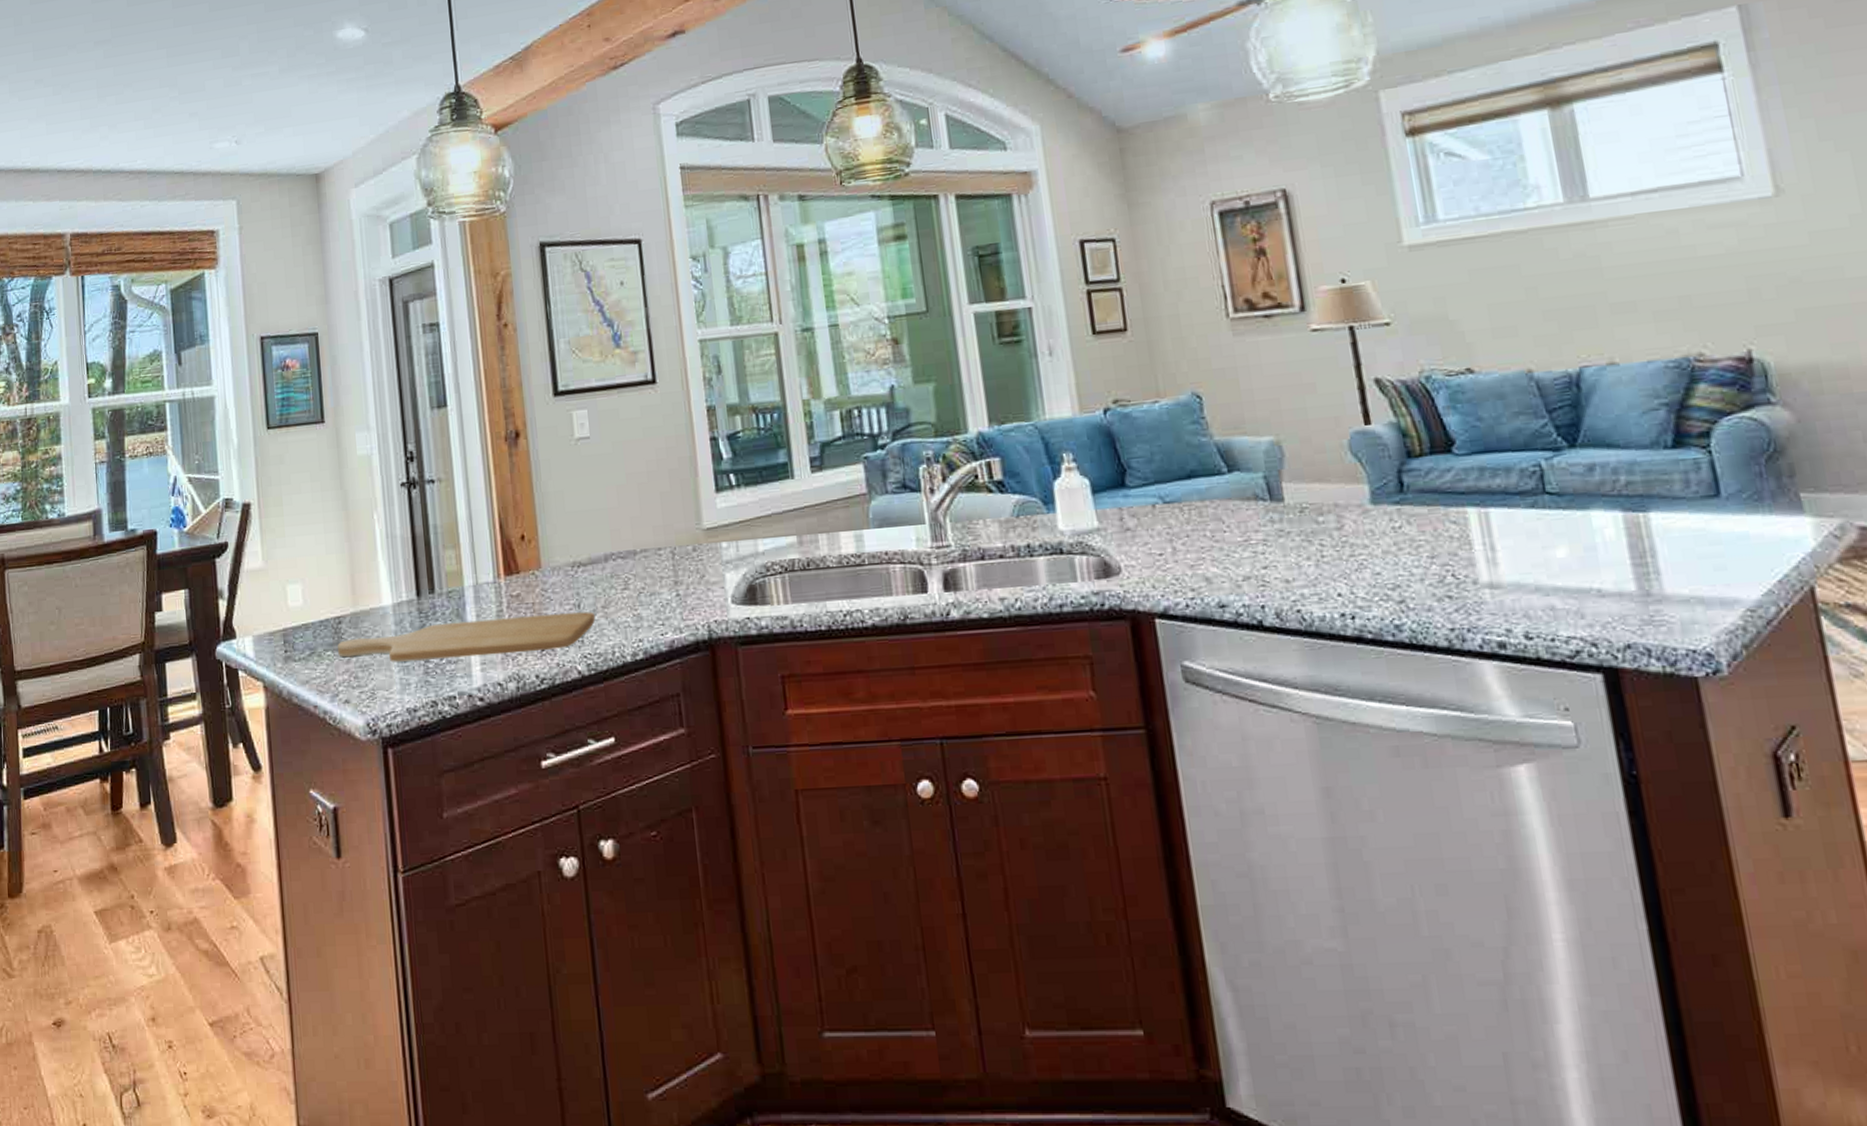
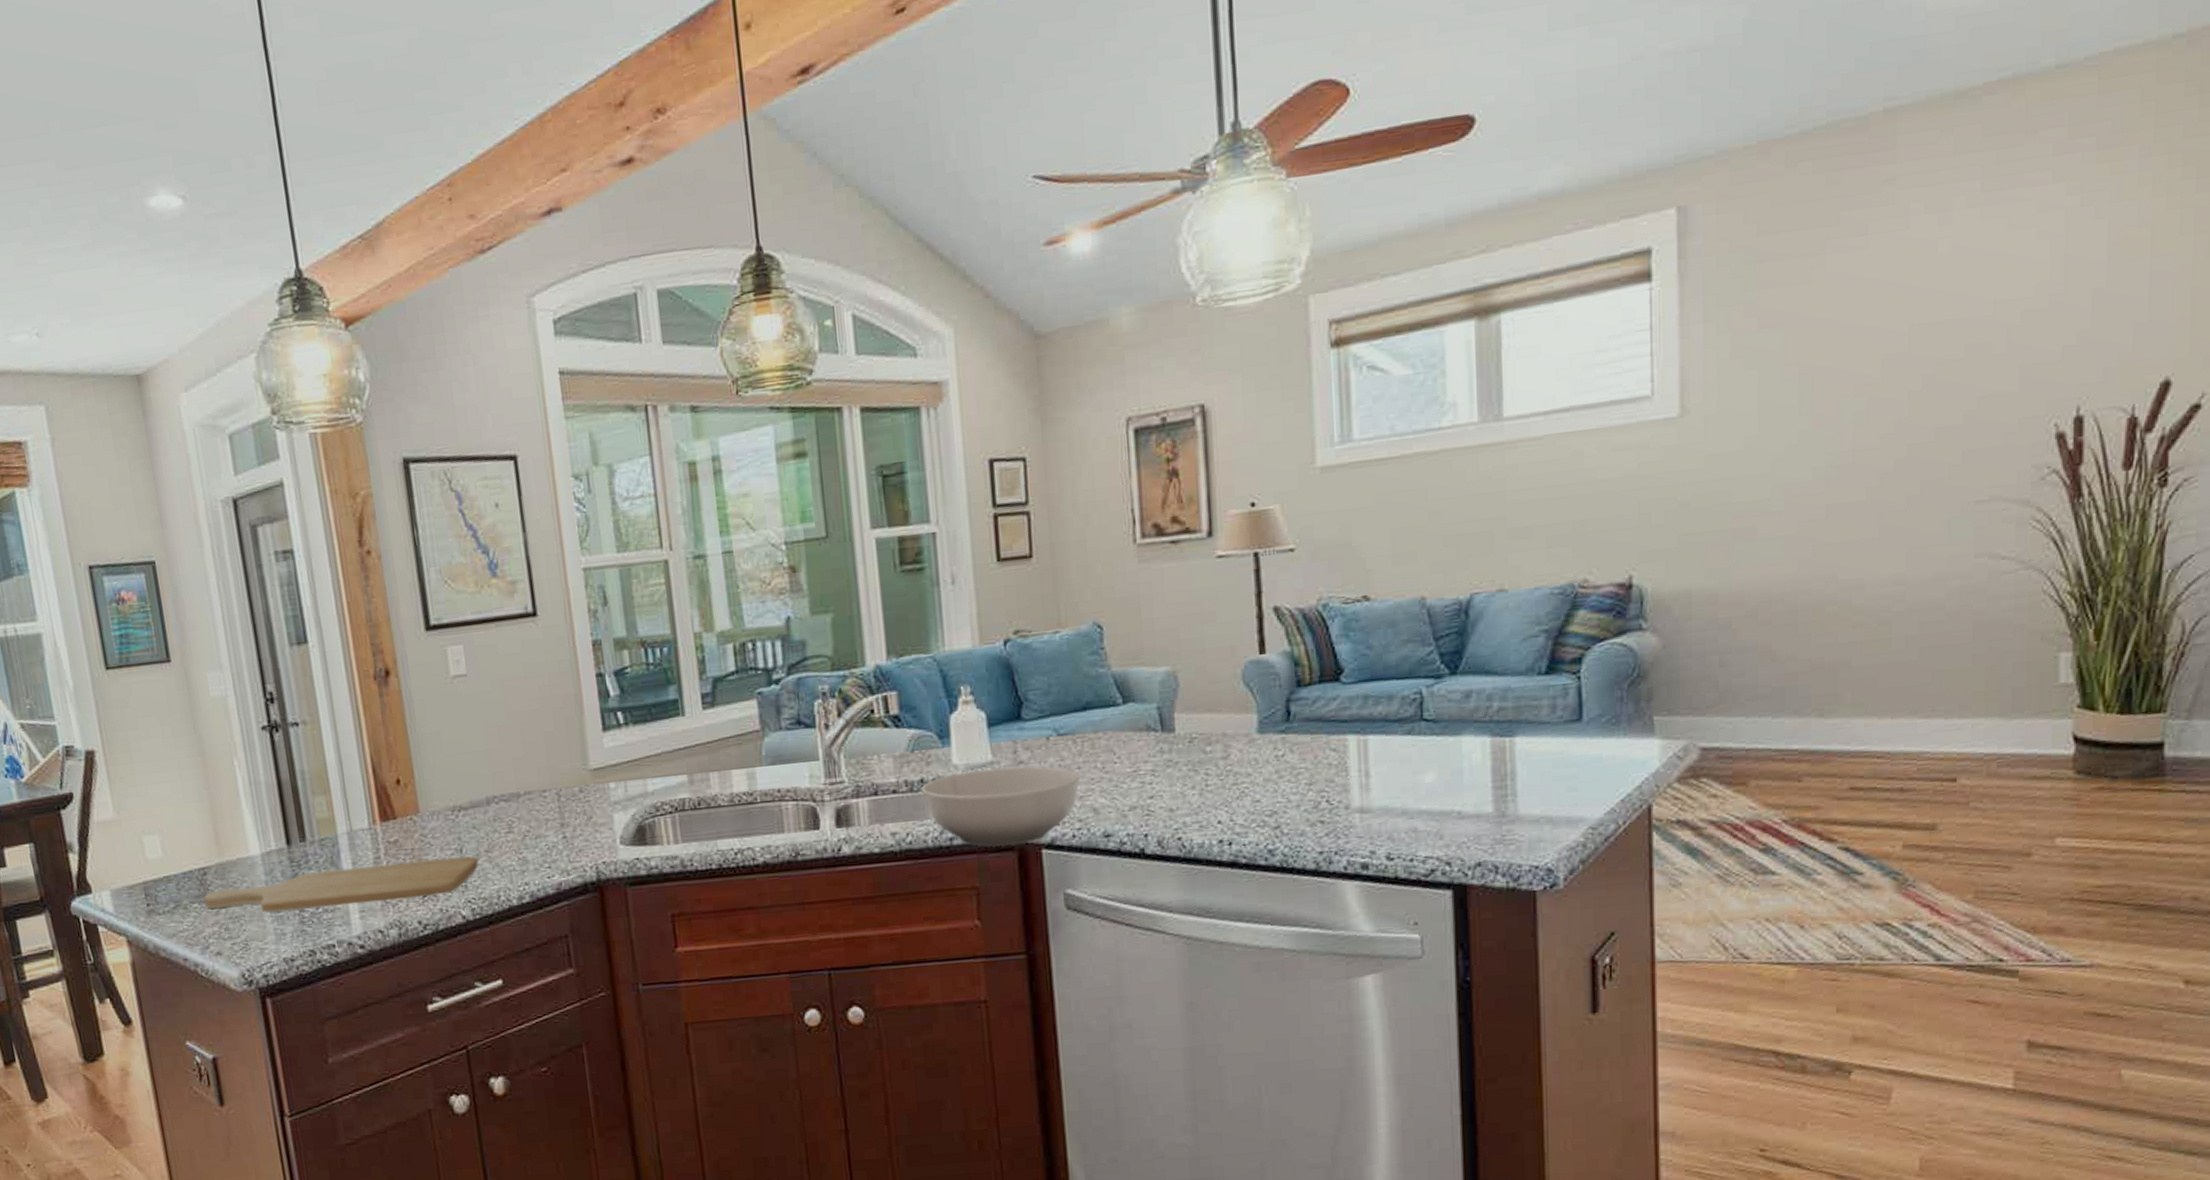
bowl: none [1027,533,1190,615] -> present [920,766,1081,847]

